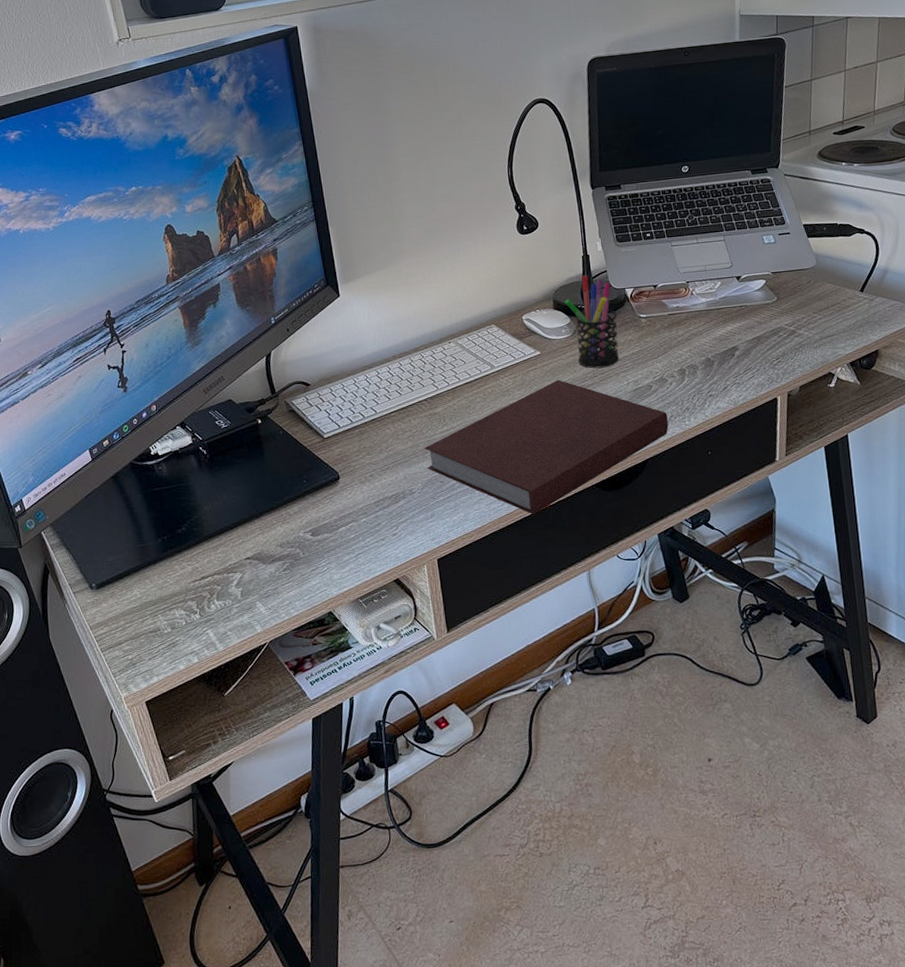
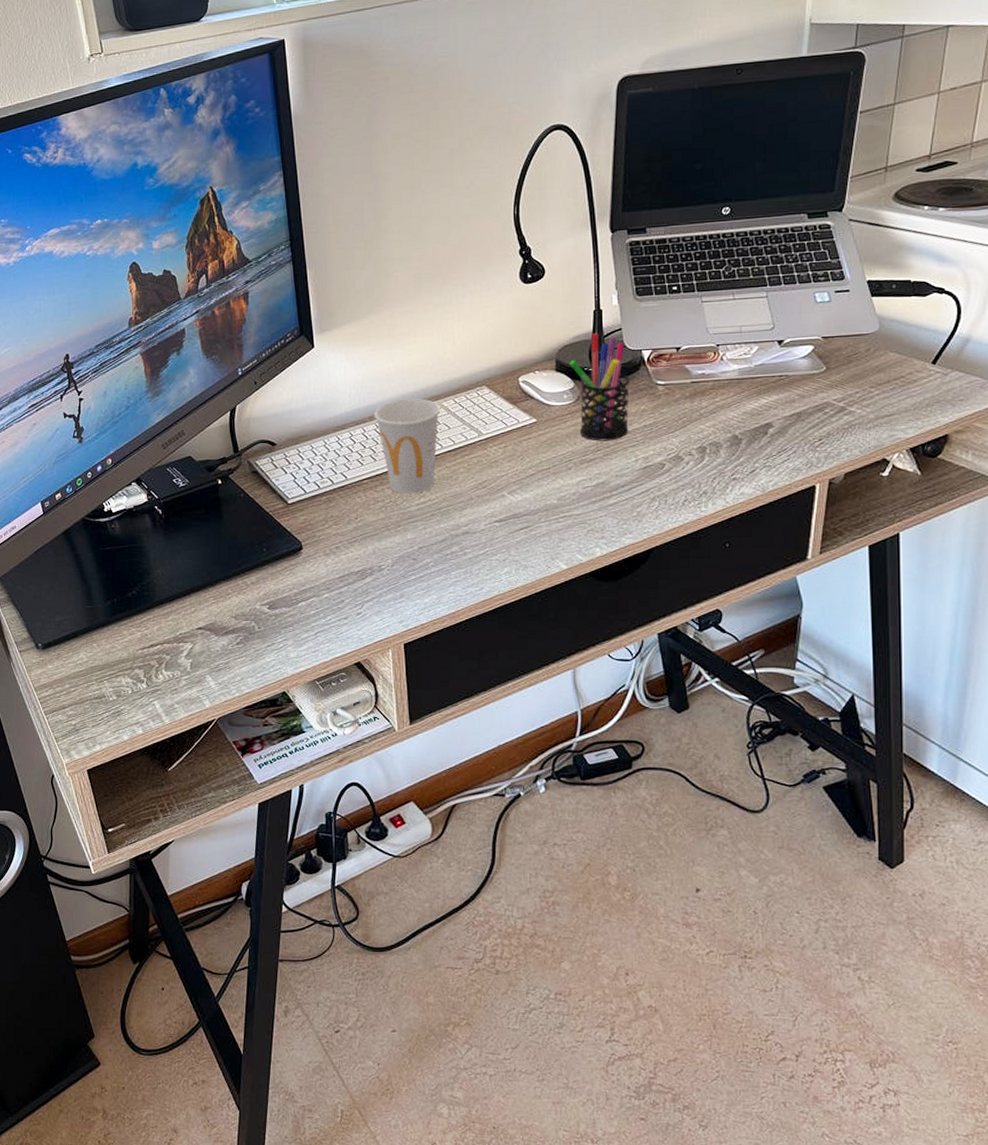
cup: none [397,338,456,424] -> present [374,398,440,494]
notebook: present [425,379,669,515] -> none [398,451,681,603]

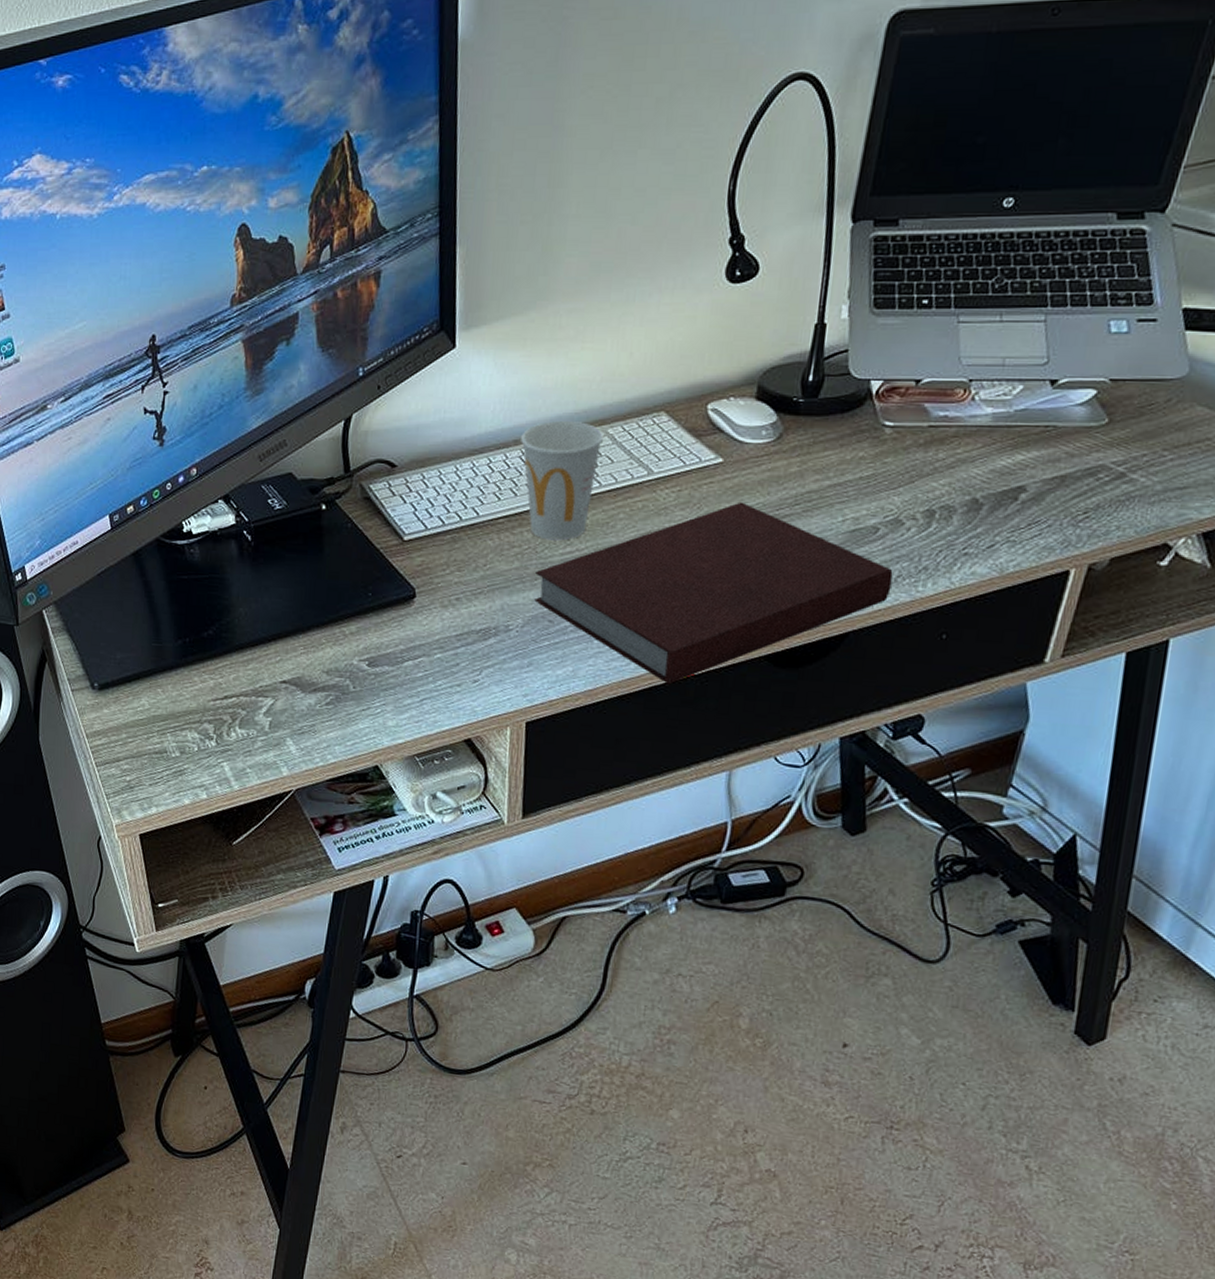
notebook: none [398,451,681,603] -> present [534,501,893,685]
pen holder: present [569,333,631,441] -> none [774,354,851,494]

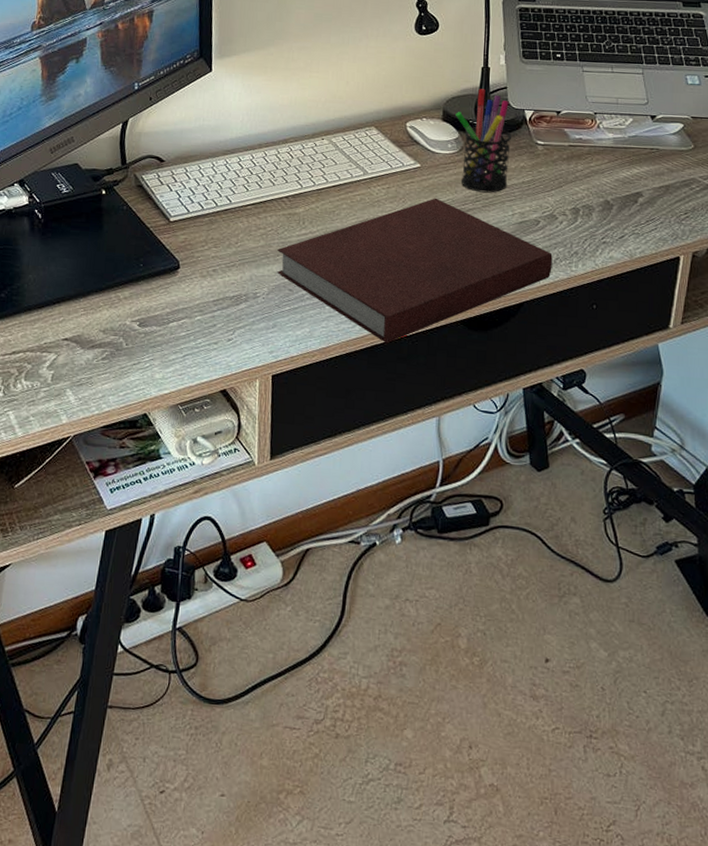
cup: present [521,420,603,541] -> none [264,130,328,225]
pen holder: none [774,354,851,494] -> present [455,89,512,193]

